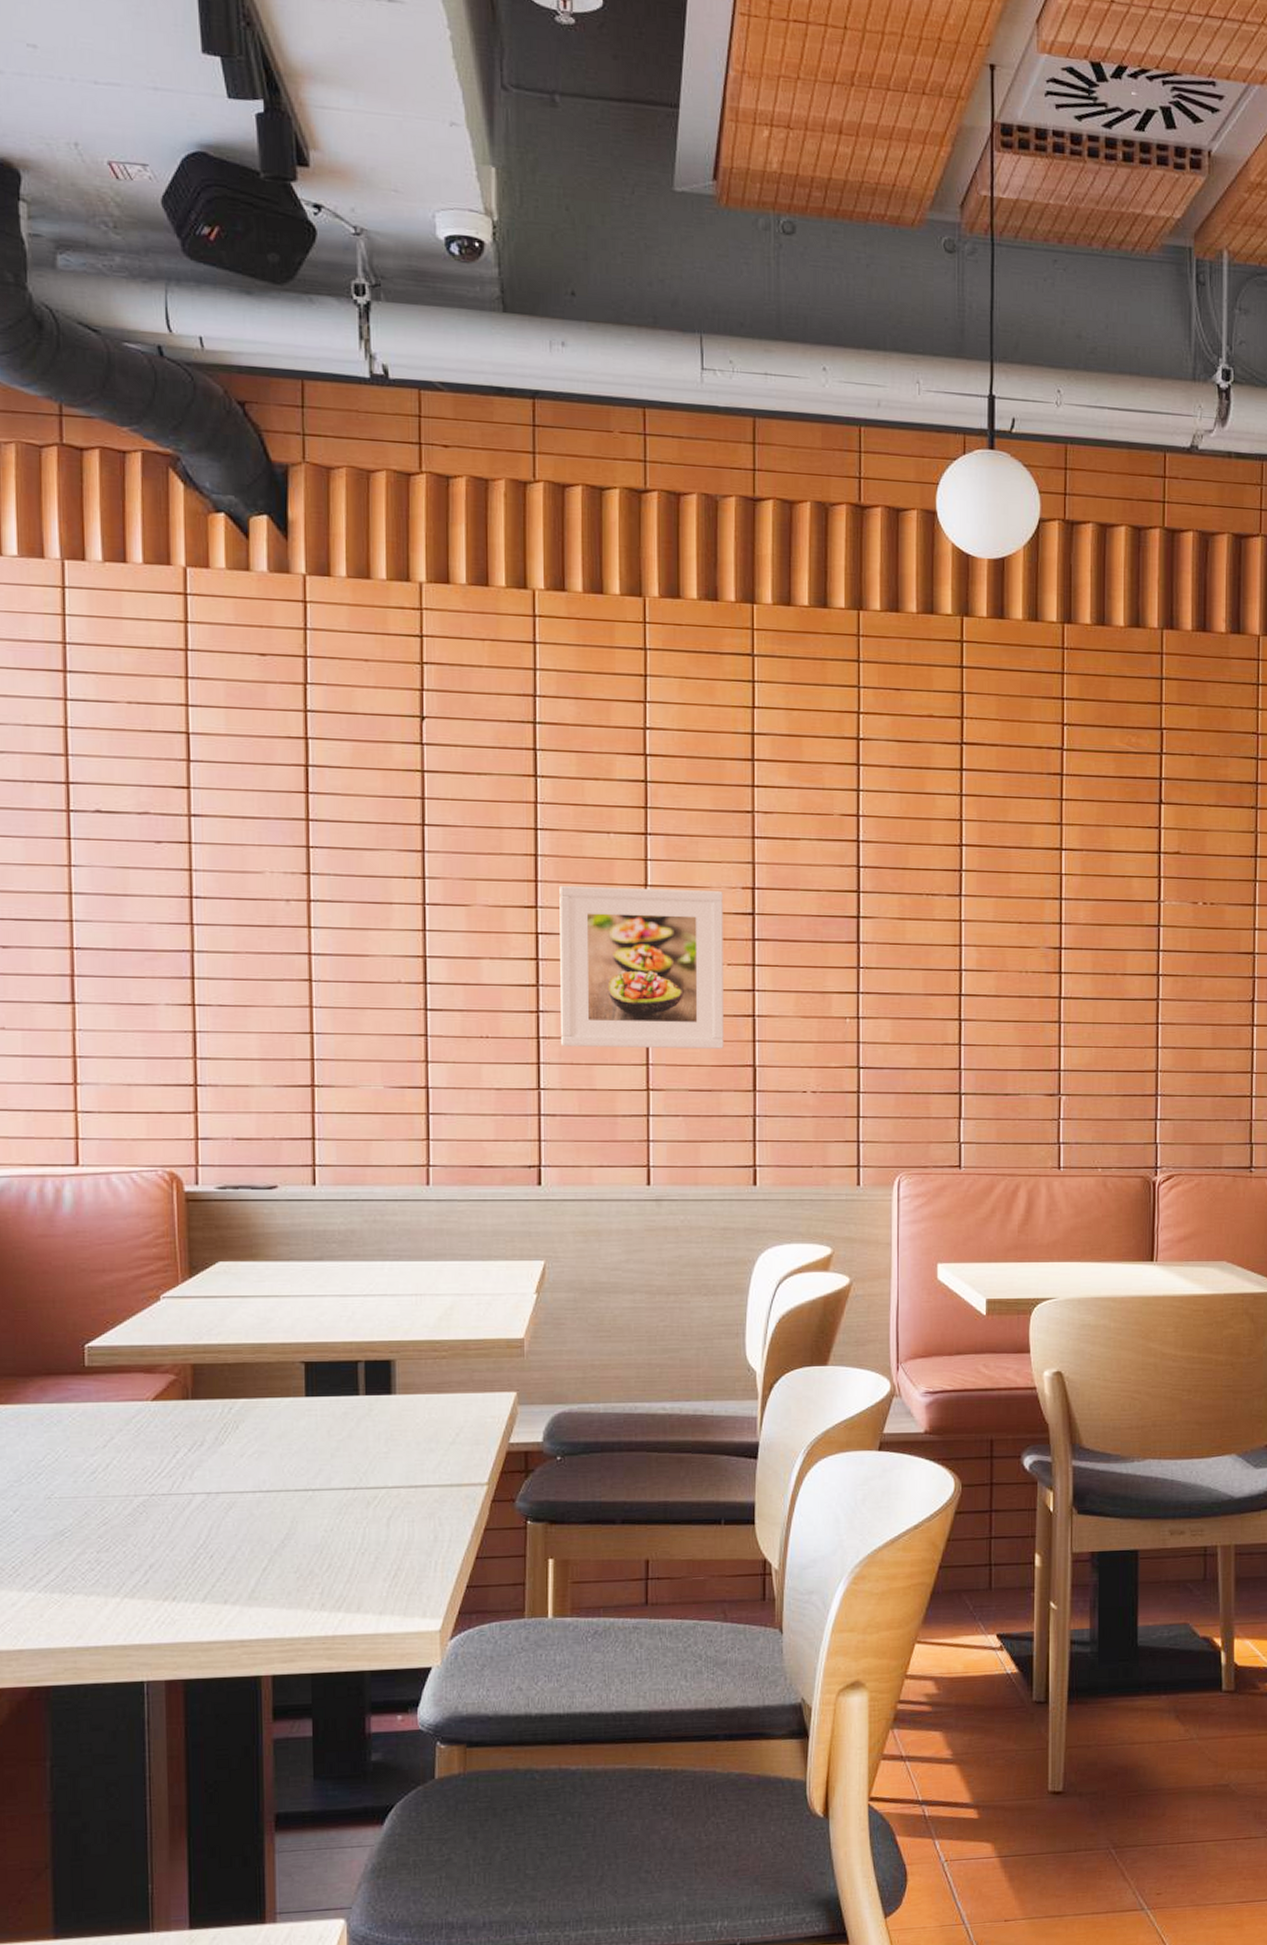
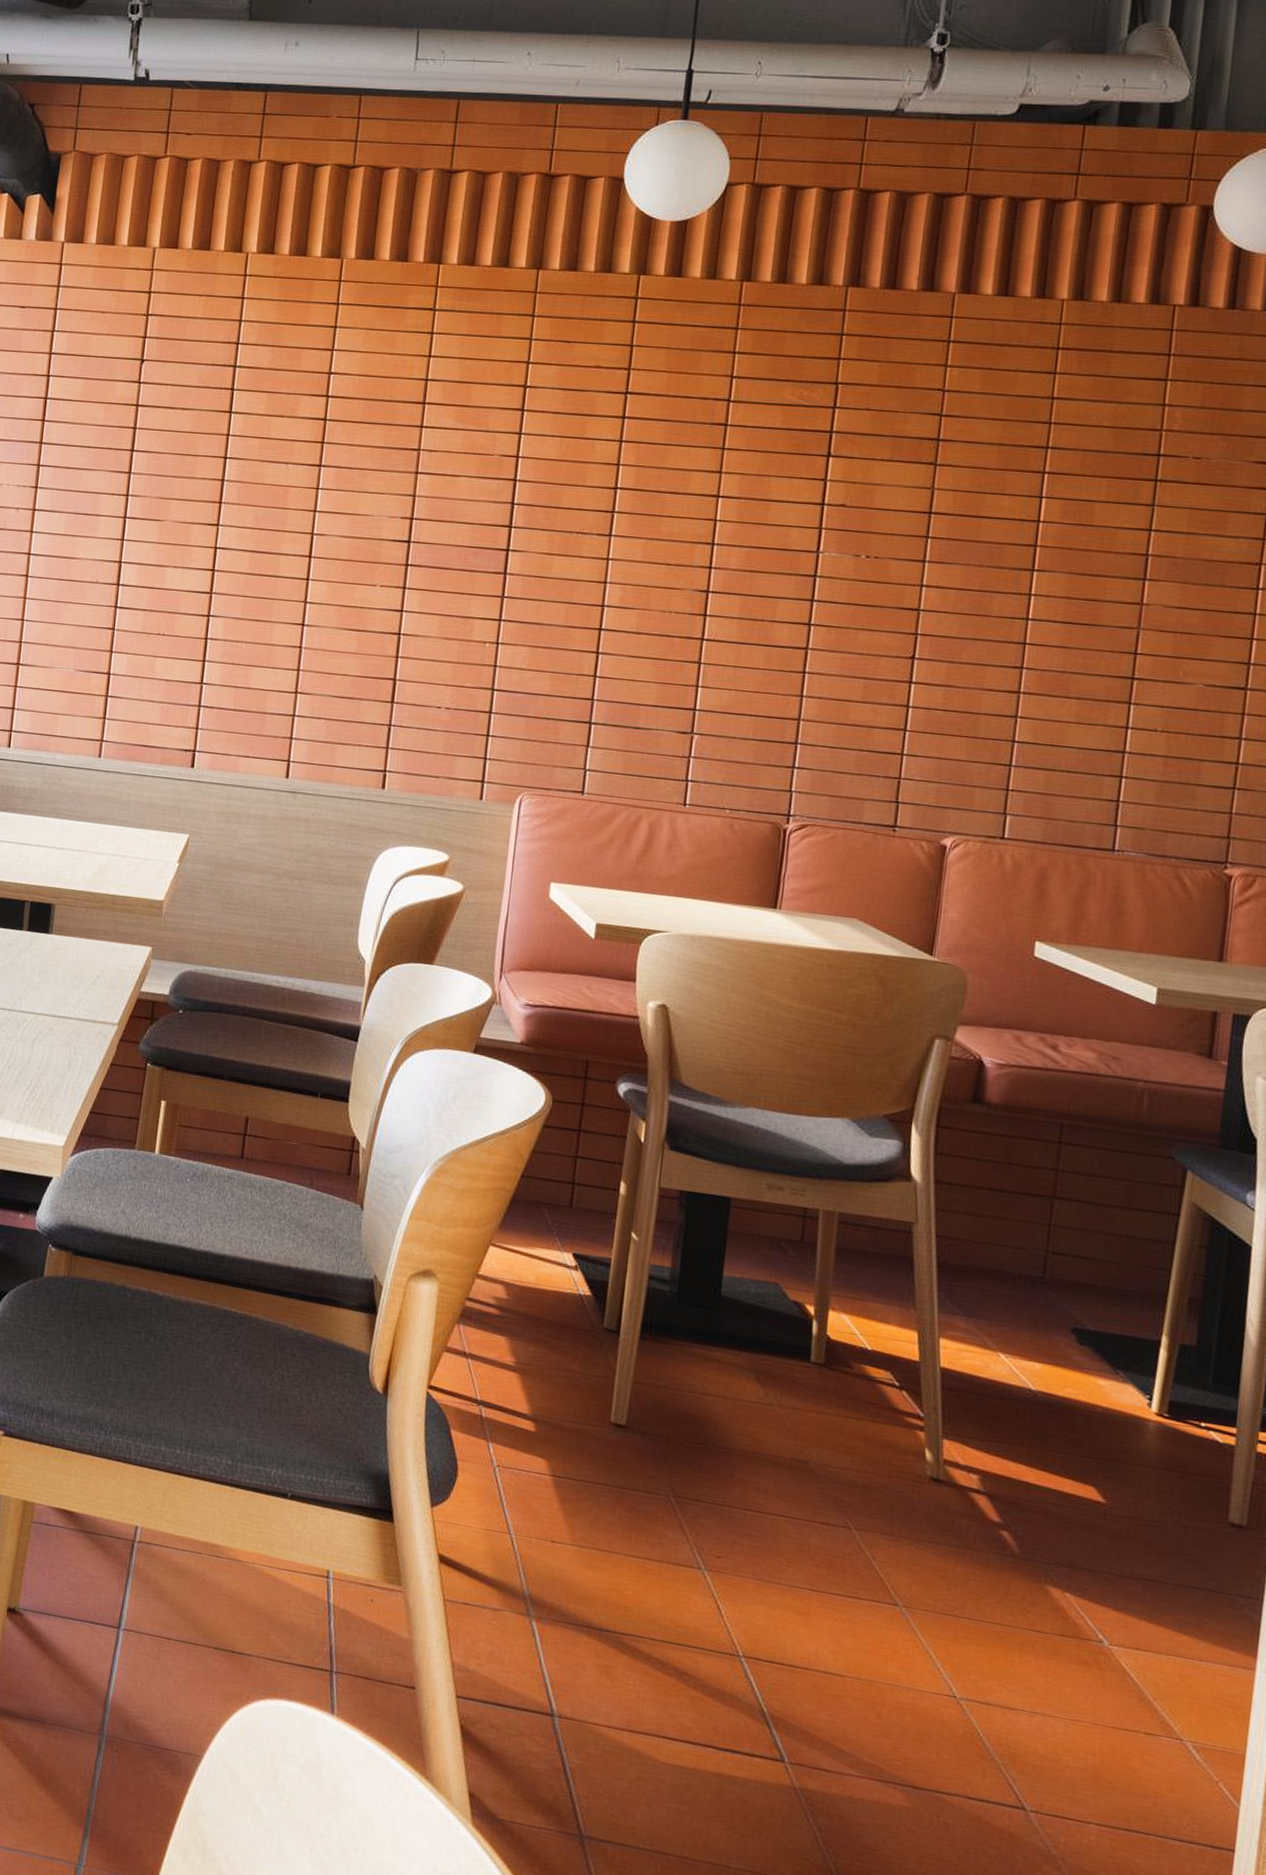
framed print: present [559,885,724,1049] -> none [225,507,383,662]

